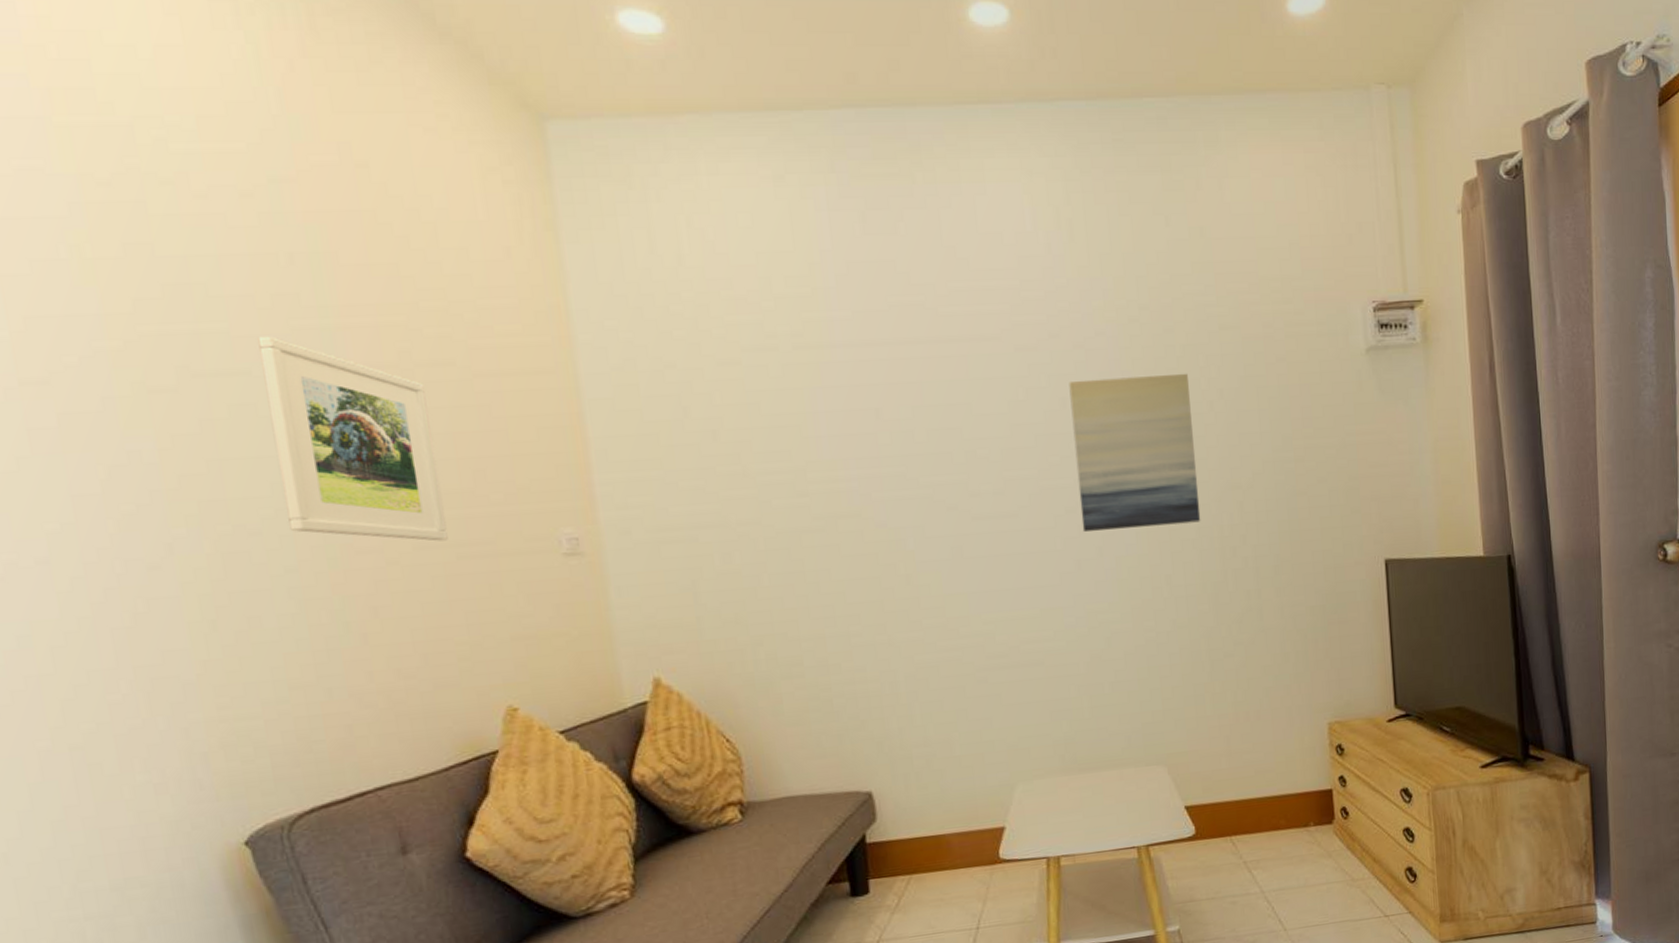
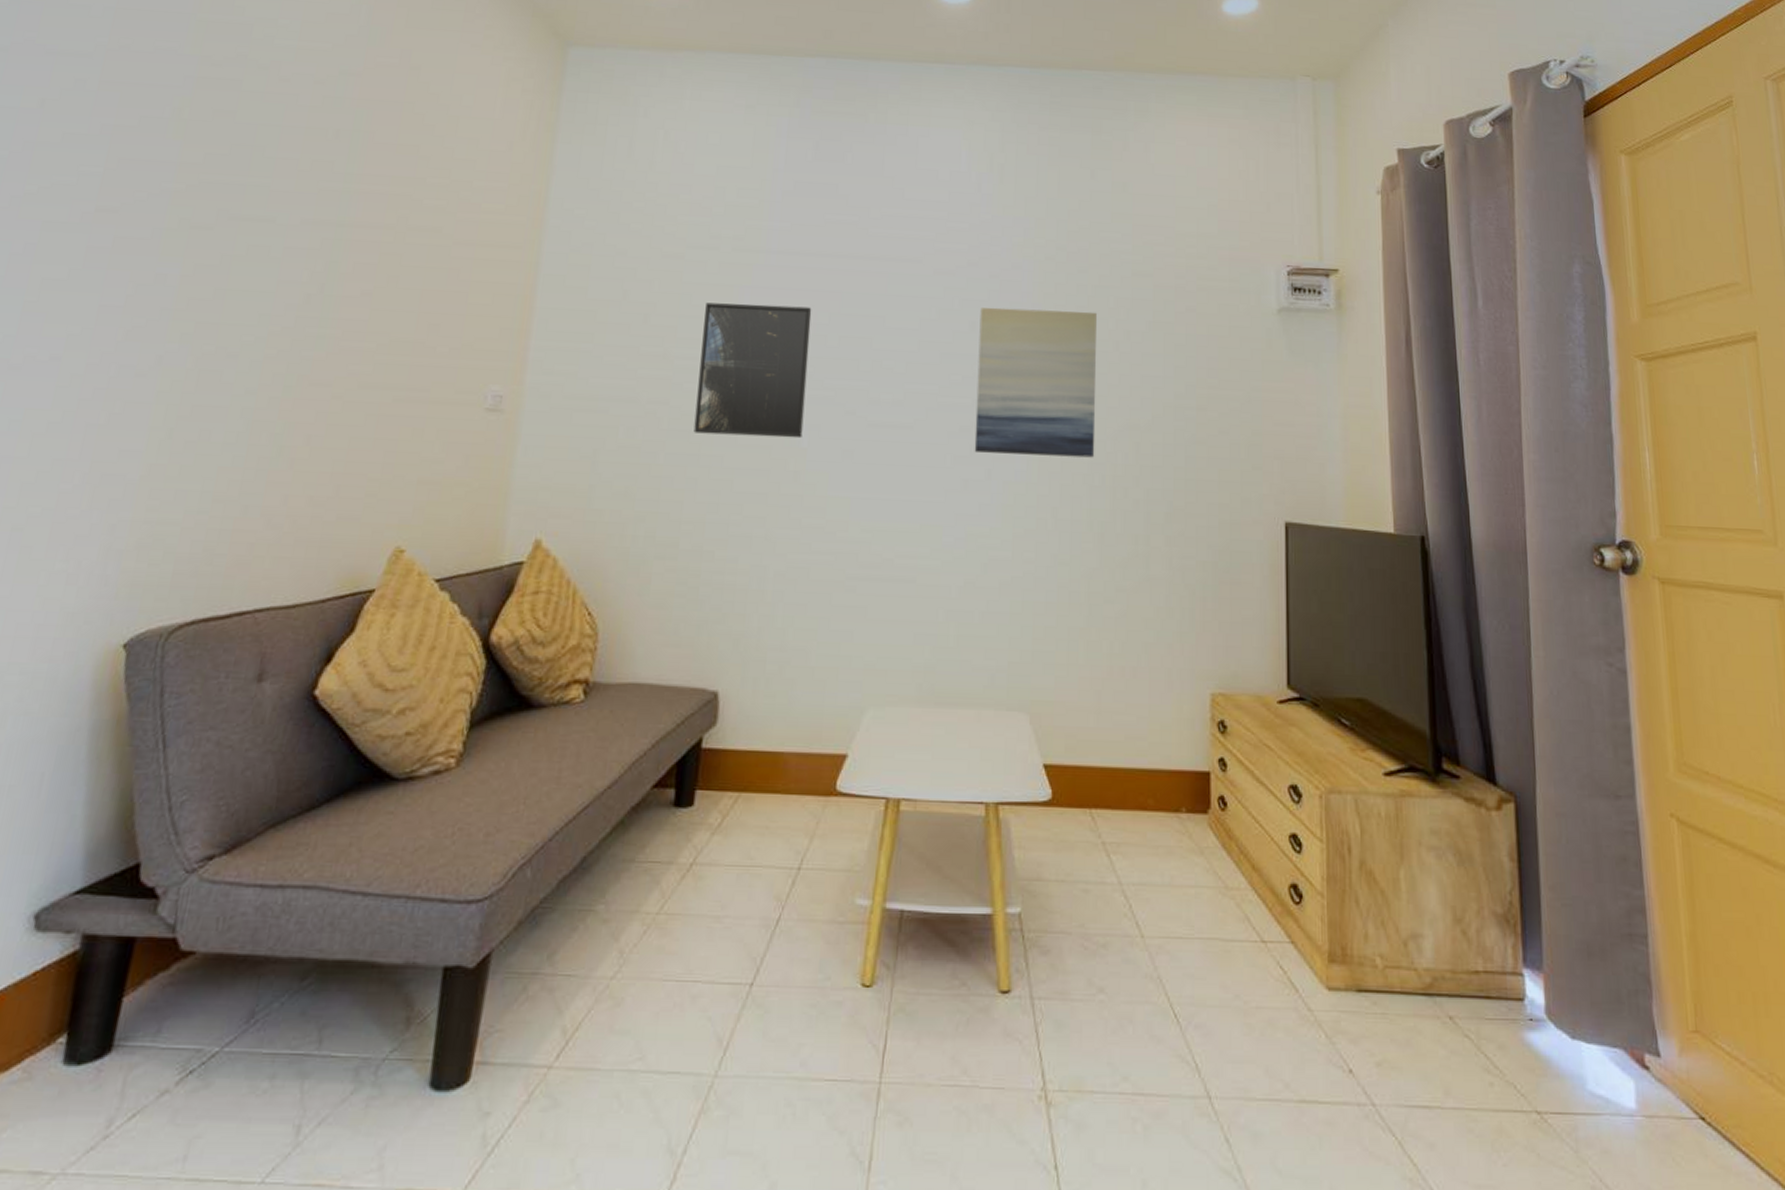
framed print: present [257,336,448,542] -> none [262,192,411,383]
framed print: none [777,402,907,550] -> present [693,302,812,439]

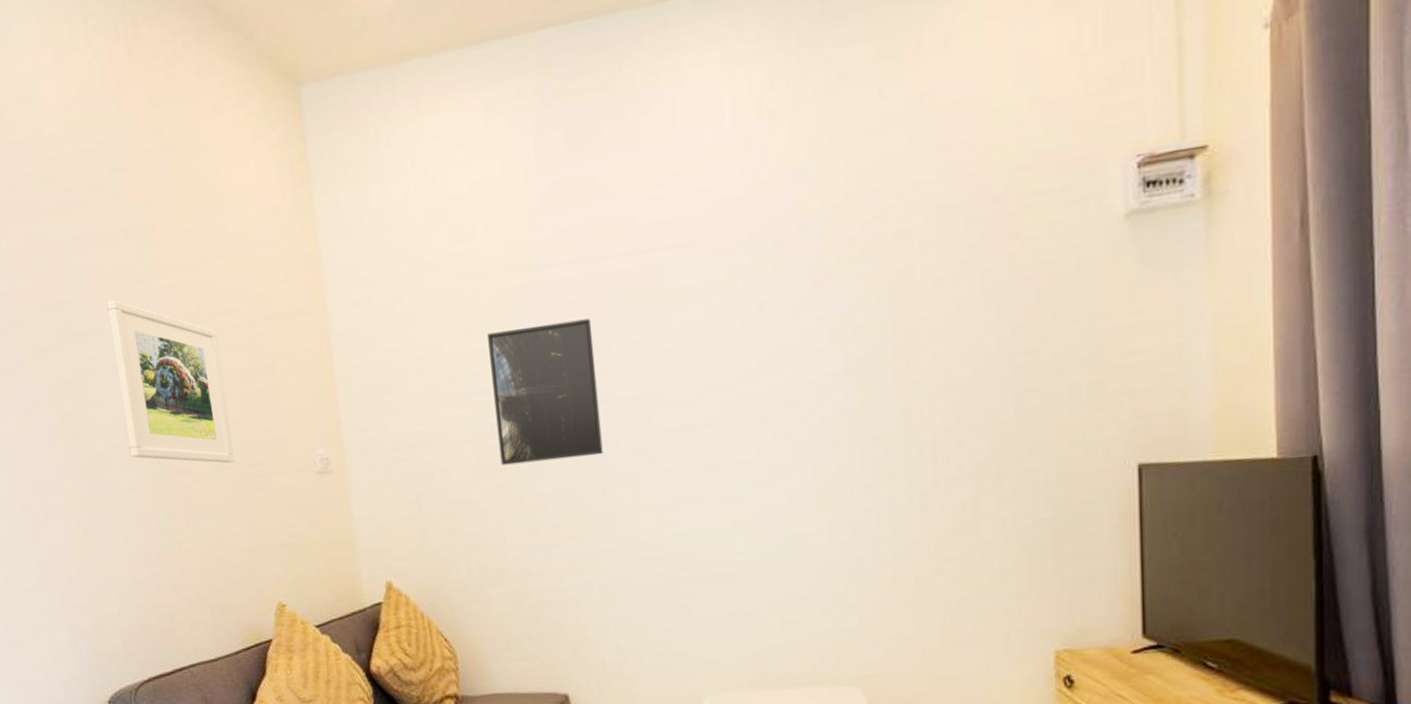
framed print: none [262,192,411,383] -> present [106,299,235,464]
wall art: present [974,307,1097,458] -> none [767,262,910,441]

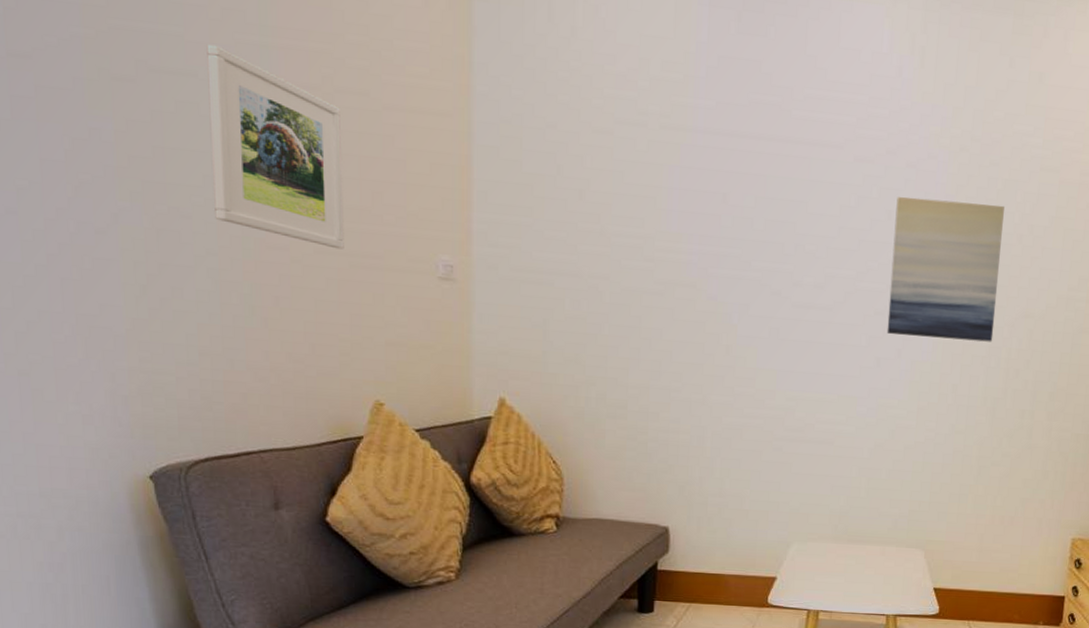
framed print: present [487,318,603,466] -> none [634,181,739,316]
wall art: none [767,262,910,441] -> present [886,196,1004,342]

